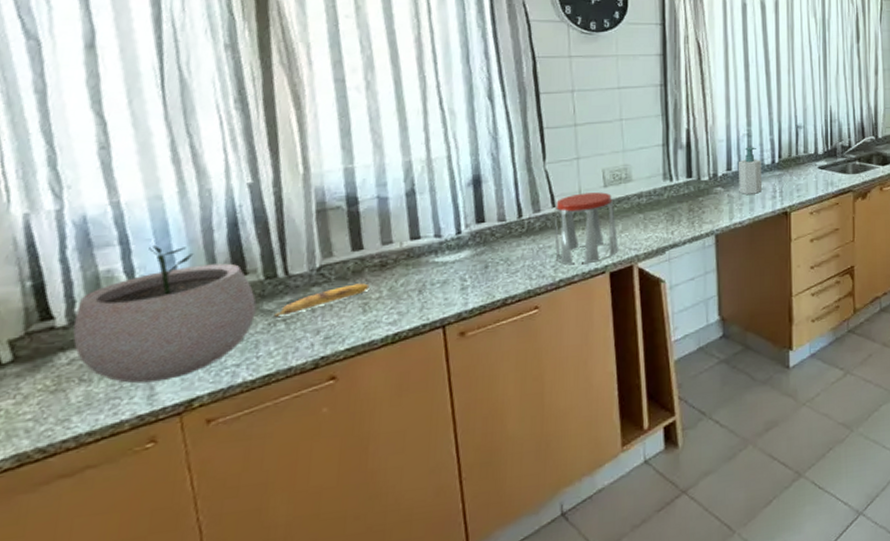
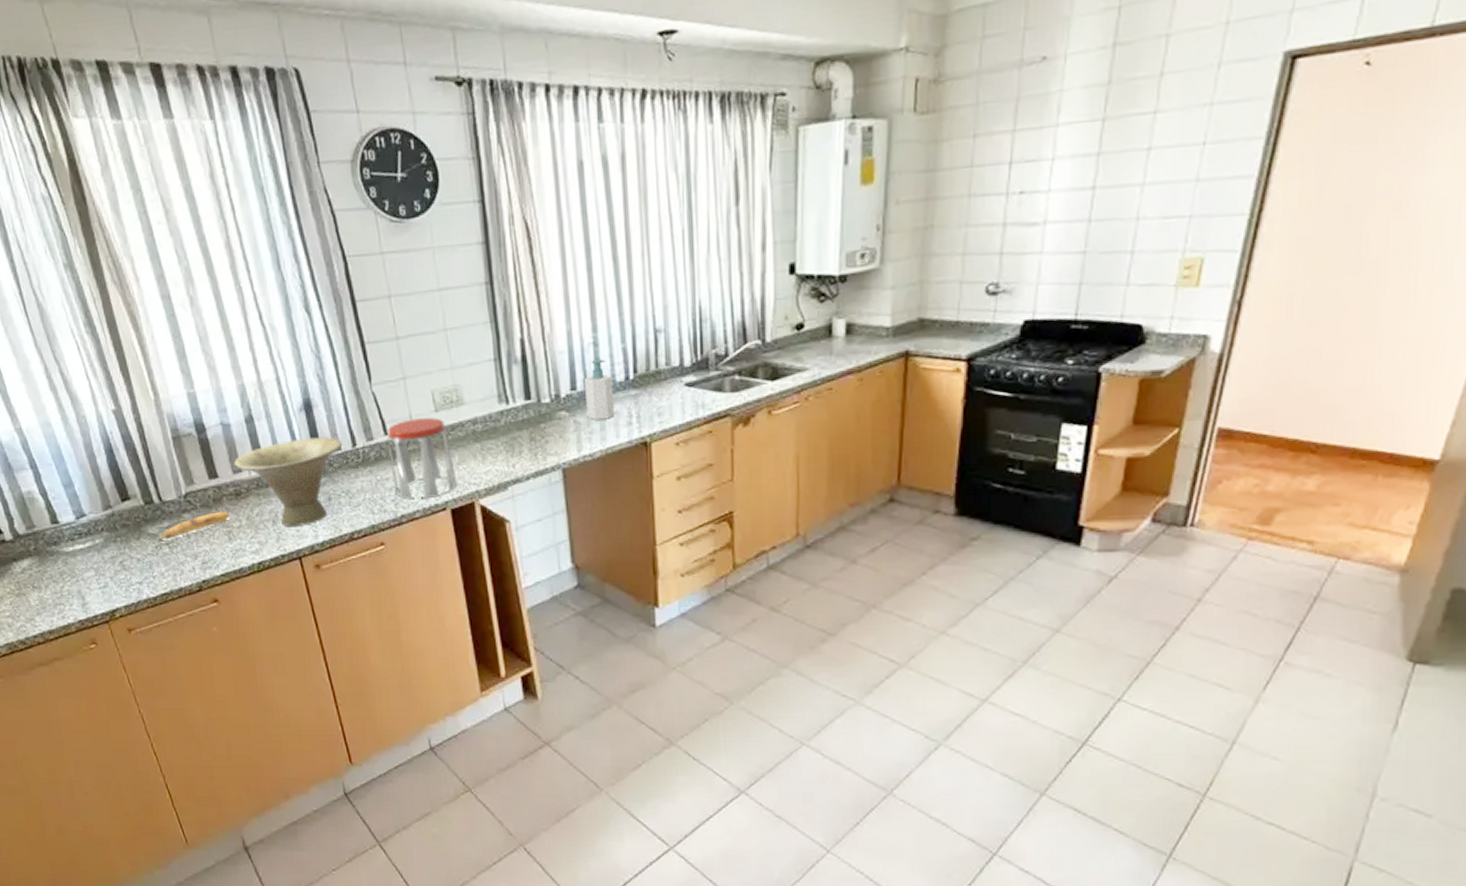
plant pot: present [72,244,257,384] -> none [16,468,144,593]
bowl: none [385,209,508,295] -> present [234,437,343,526]

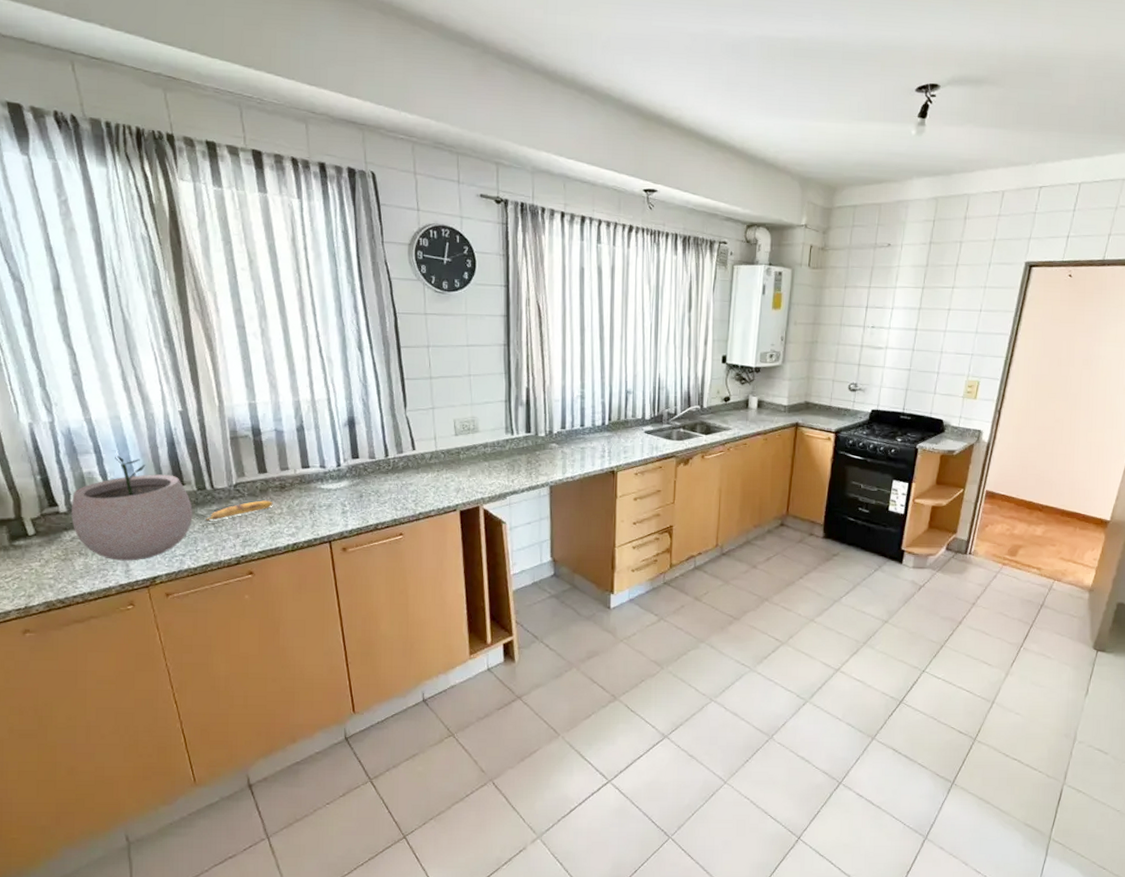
plant pot: none [16,468,144,593] -> present [71,455,193,561]
bowl: present [234,437,343,526] -> none [282,447,377,516]
jar: present [387,418,457,500] -> none [414,439,467,502]
soap bottle: present [585,359,616,420] -> none [572,408,593,452]

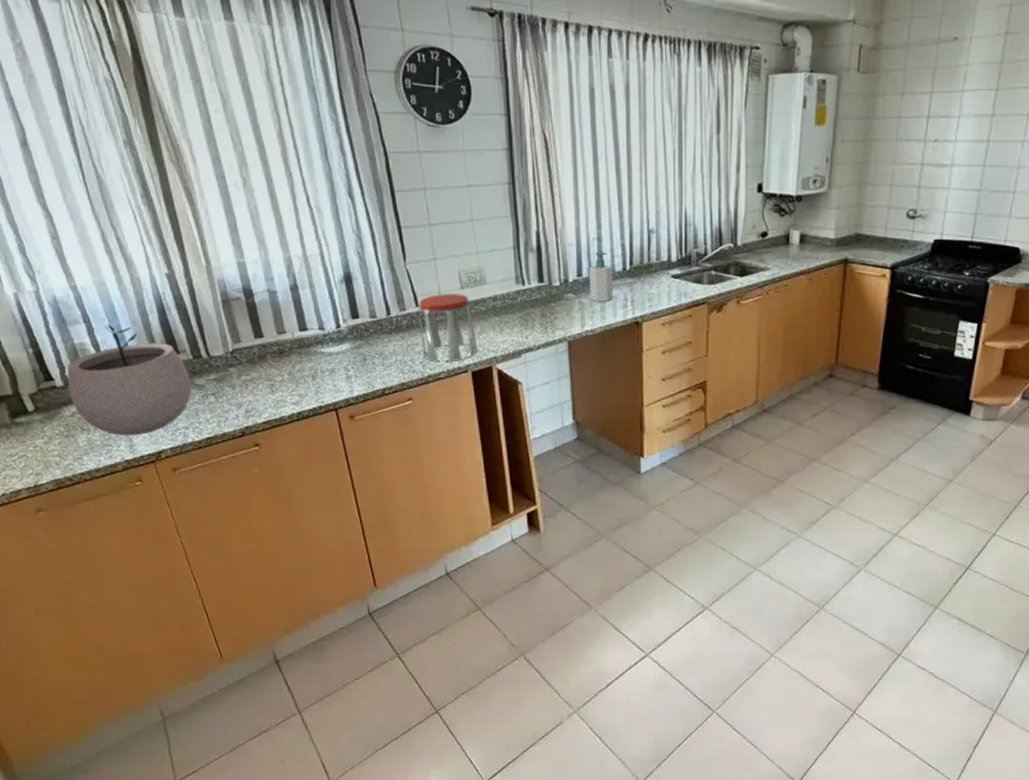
banana: present [206,500,273,521] -> none [205,367,273,391]
jar: none [414,439,467,502] -> present [418,294,478,363]
soap bottle: none [572,408,593,452] -> present [589,252,614,302]

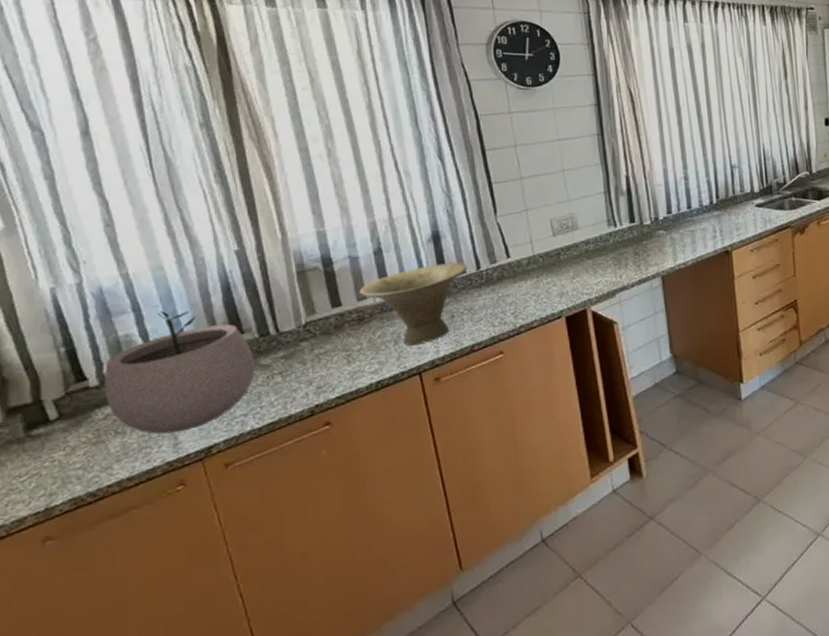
bowl: none [279,306,378,382] -> present [359,262,468,345]
jar: present [418,294,478,363] -> none [509,241,572,312]
soap bottle: present [589,252,614,302] -> none [678,189,703,236]

